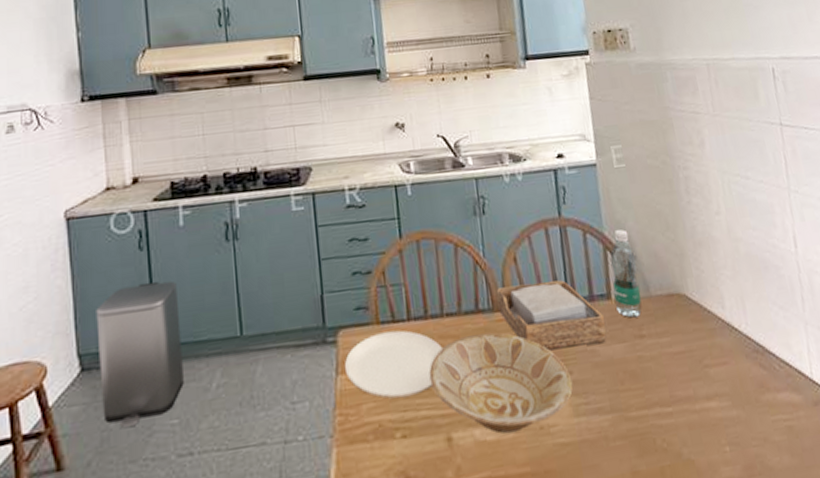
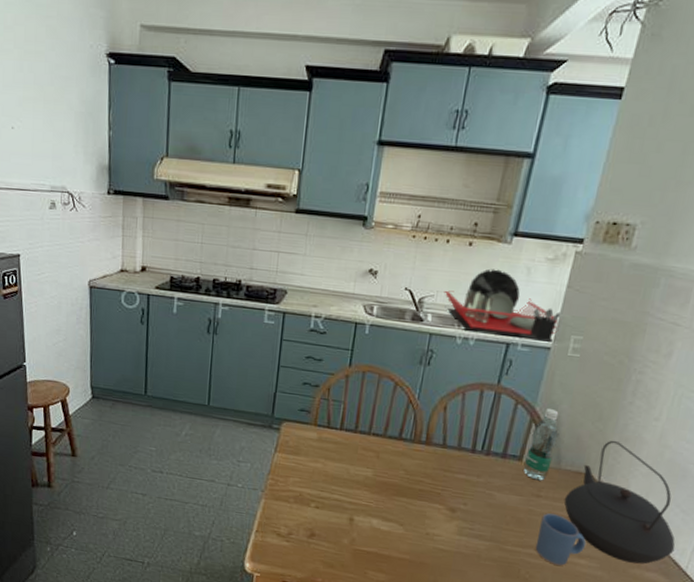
pedal bin: present [96,280,184,429] -> none [105,348,166,444]
plate: present [344,330,444,399] -> none [282,432,364,483]
bowl: present [429,333,573,434] -> none [346,453,465,531]
dish rack: none [475,95,597,167] -> present [442,268,562,342]
napkin holder: present [496,280,607,350] -> none [417,426,510,491]
mug: none [653,352,709,419] -> present [535,513,586,566]
teapot: none [667,247,793,389] -> present [564,440,676,564]

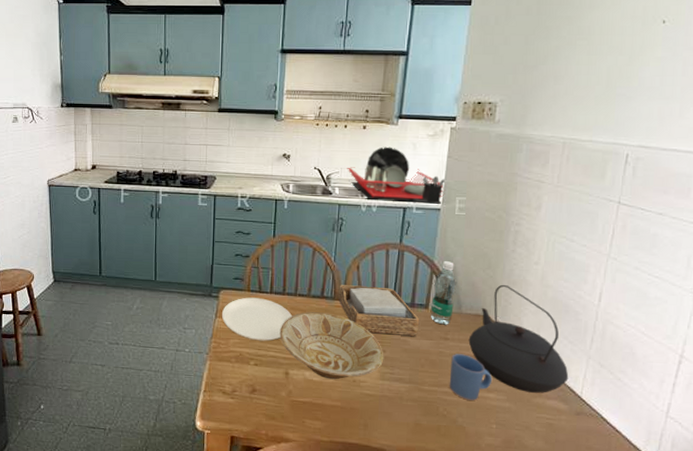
plate: none [282,432,364,483] -> present [221,297,293,342]
bowl: none [346,453,465,531] -> present [279,312,384,380]
napkin holder: none [417,426,510,491] -> present [337,285,420,336]

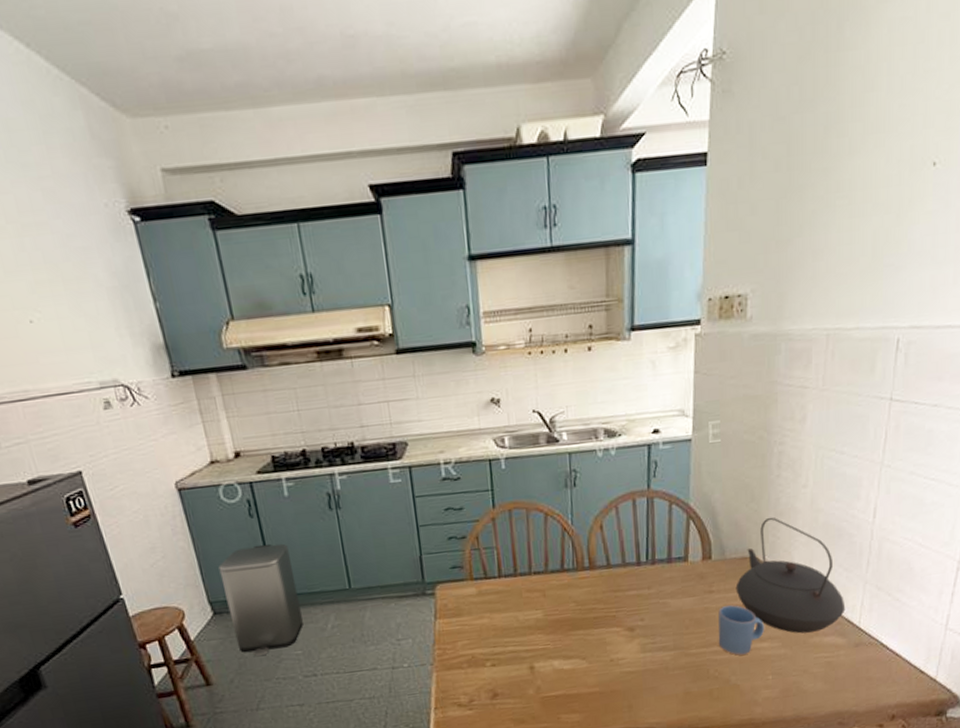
pedal bin: none [64,235,117,321] -> present [218,543,303,657]
plate: present [221,297,293,342] -> none [442,585,530,638]
bowl: present [279,312,384,380] -> none [516,588,643,665]
napkin holder: present [337,285,420,336] -> none [580,545,680,602]
dish rack: present [345,146,447,204] -> none [572,369,696,442]
bottle: present [430,260,457,325] -> none [690,500,718,577]

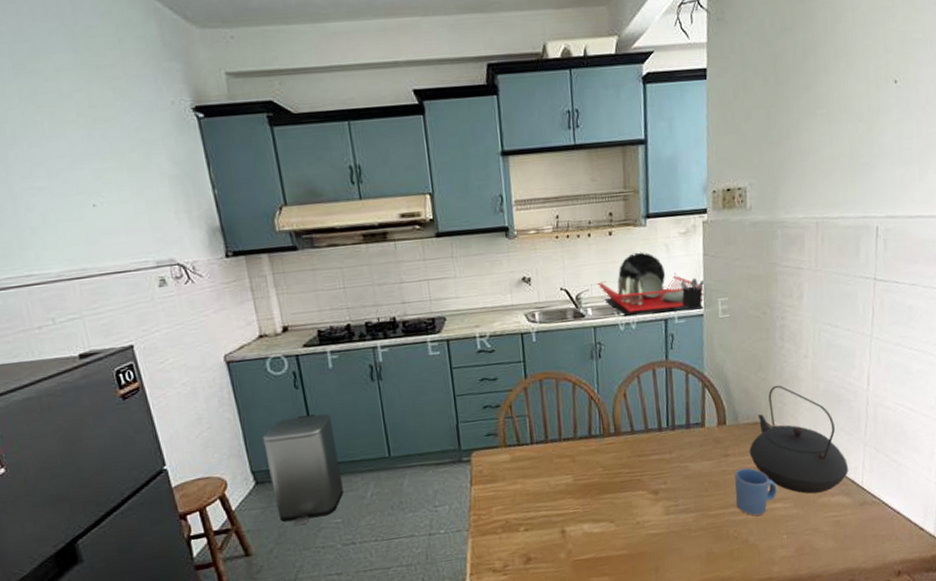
dish rack: none [572,369,696,442] -> present [596,252,706,317]

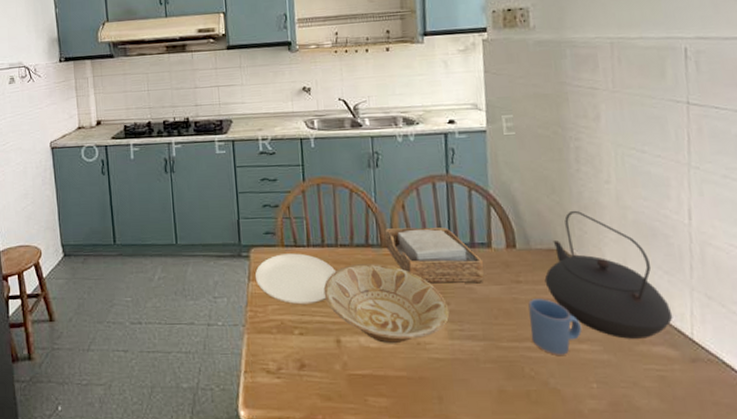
pedal bin: present [262,413,344,526] -> none [73,198,135,299]
plate: none [477,451,561,503] -> present [255,253,337,305]
bowl: none [548,453,666,528] -> present [323,264,450,344]
dish rack: present [596,252,706,317] -> none [373,67,489,129]
napkin holder: none [607,412,698,466] -> present [384,227,485,283]

